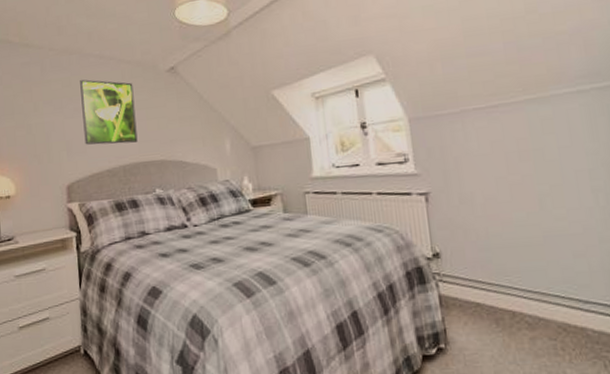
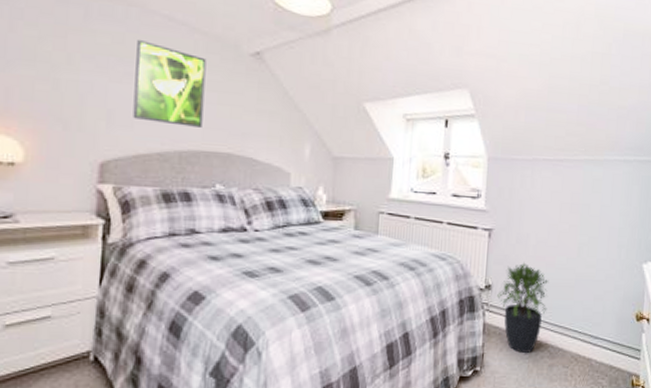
potted plant: none [449,223,514,326] -> present [497,262,548,353]

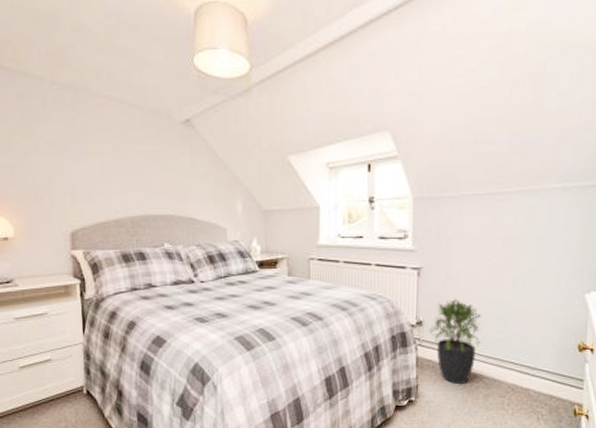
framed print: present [133,40,207,128] -> none [86,122,148,194]

